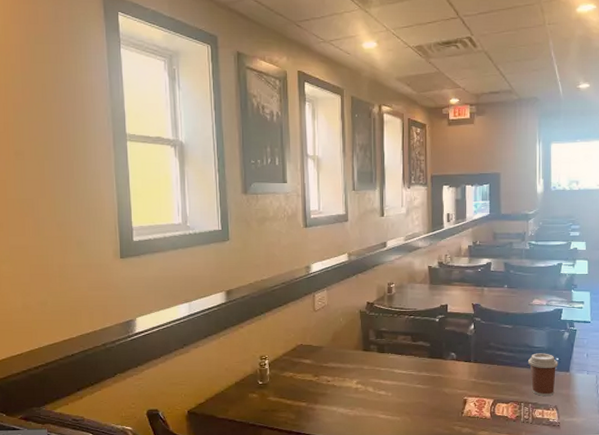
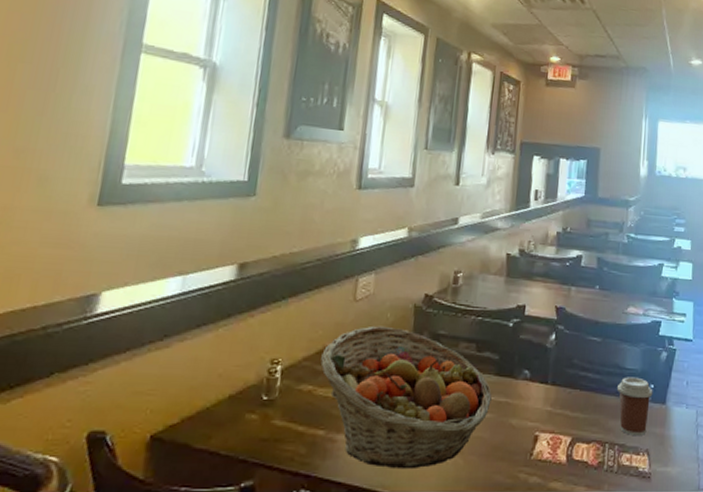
fruit basket: none [296,328,427,427] -> present [320,326,492,470]

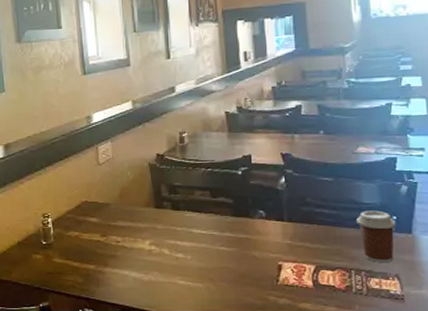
fruit basket: present [320,326,492,470] -> none [80,182,232,294]

